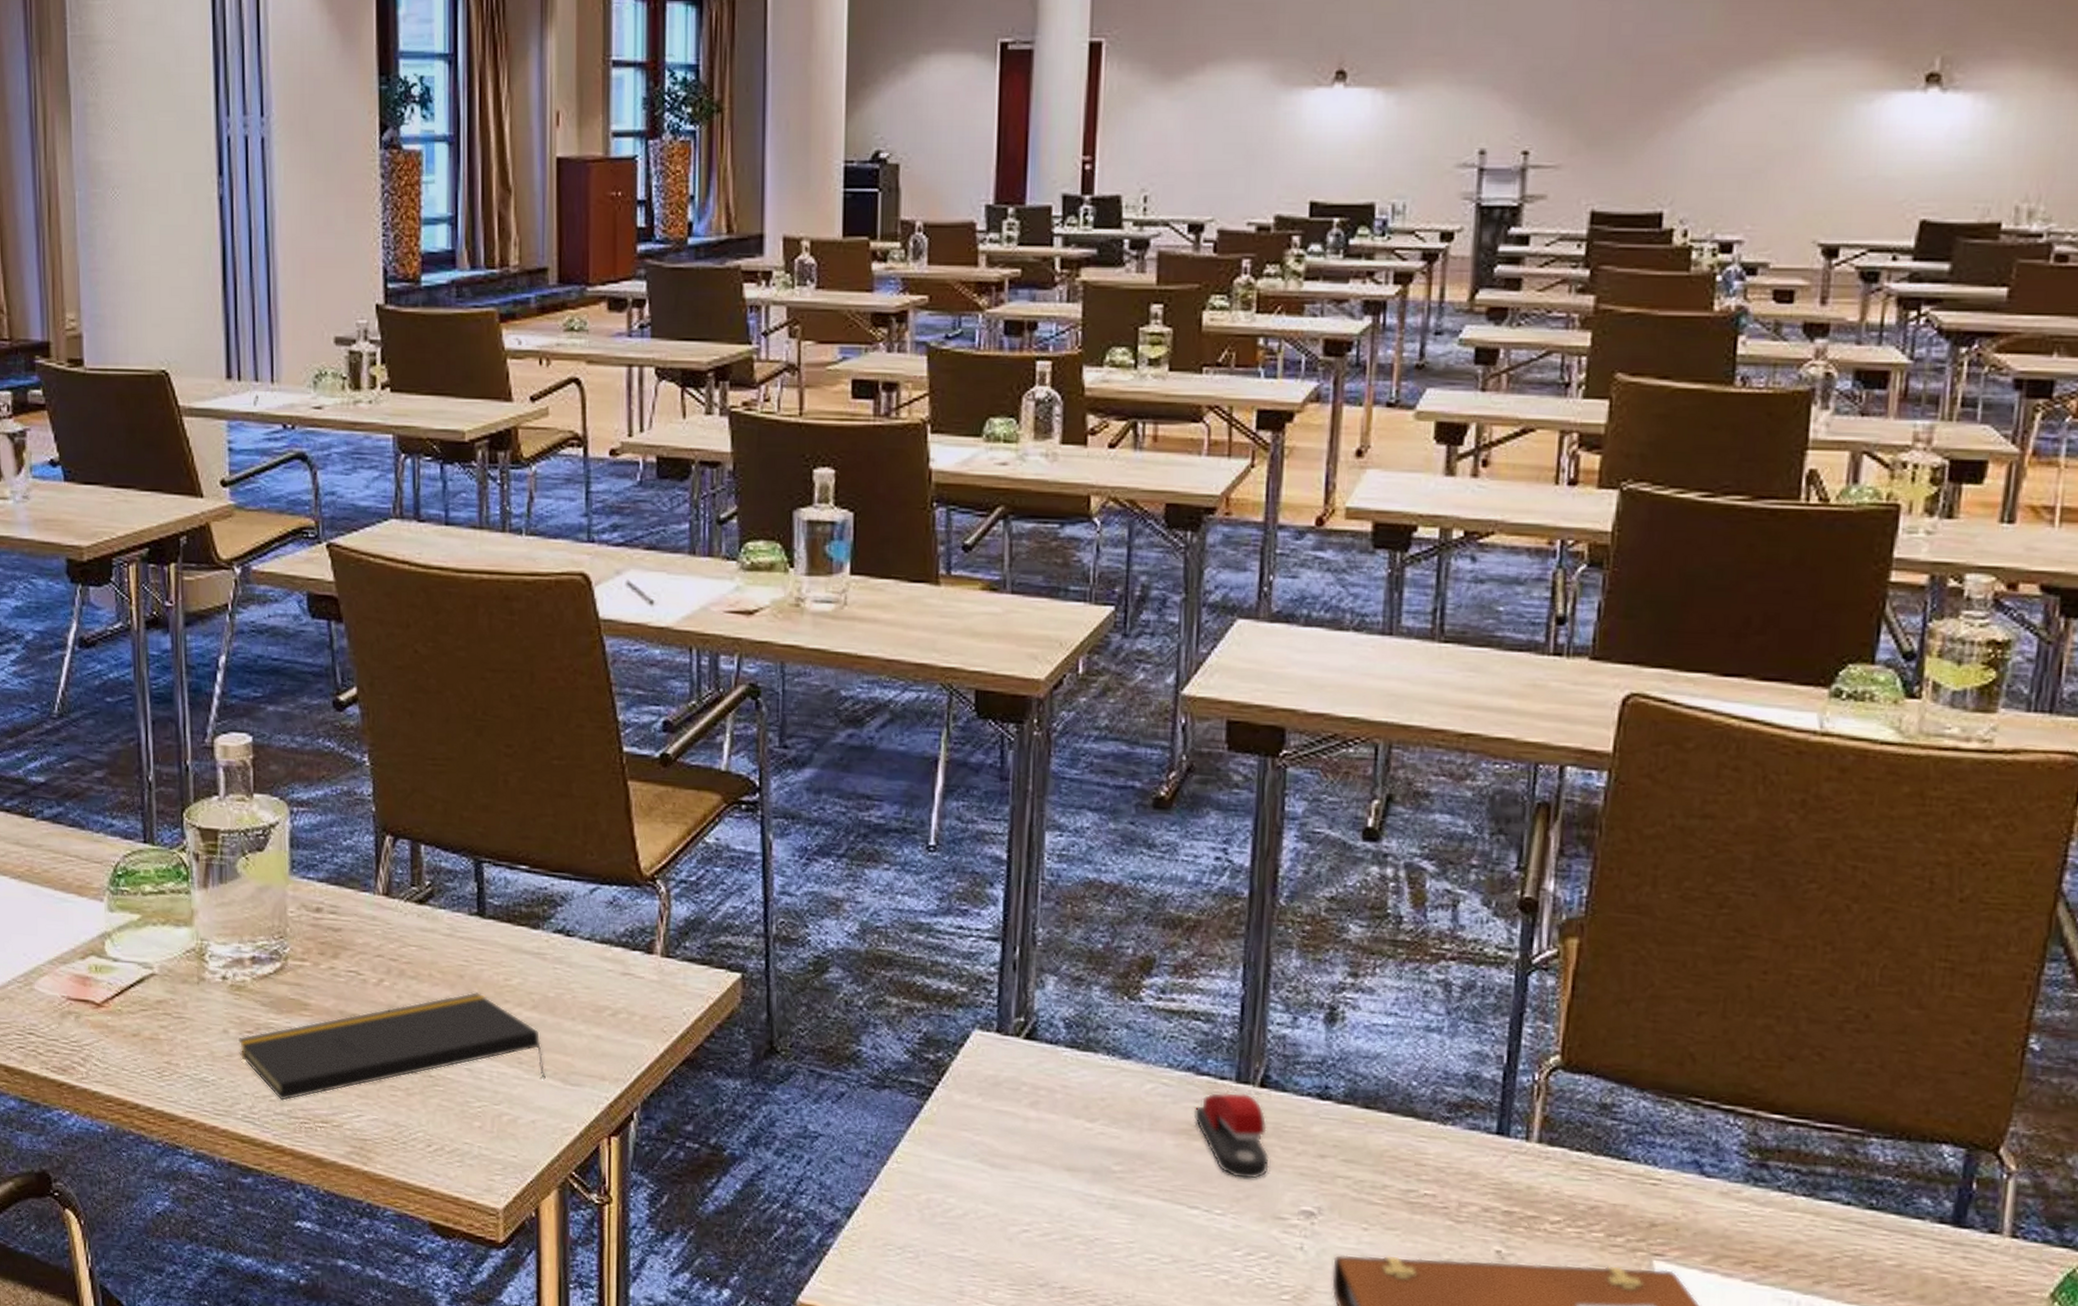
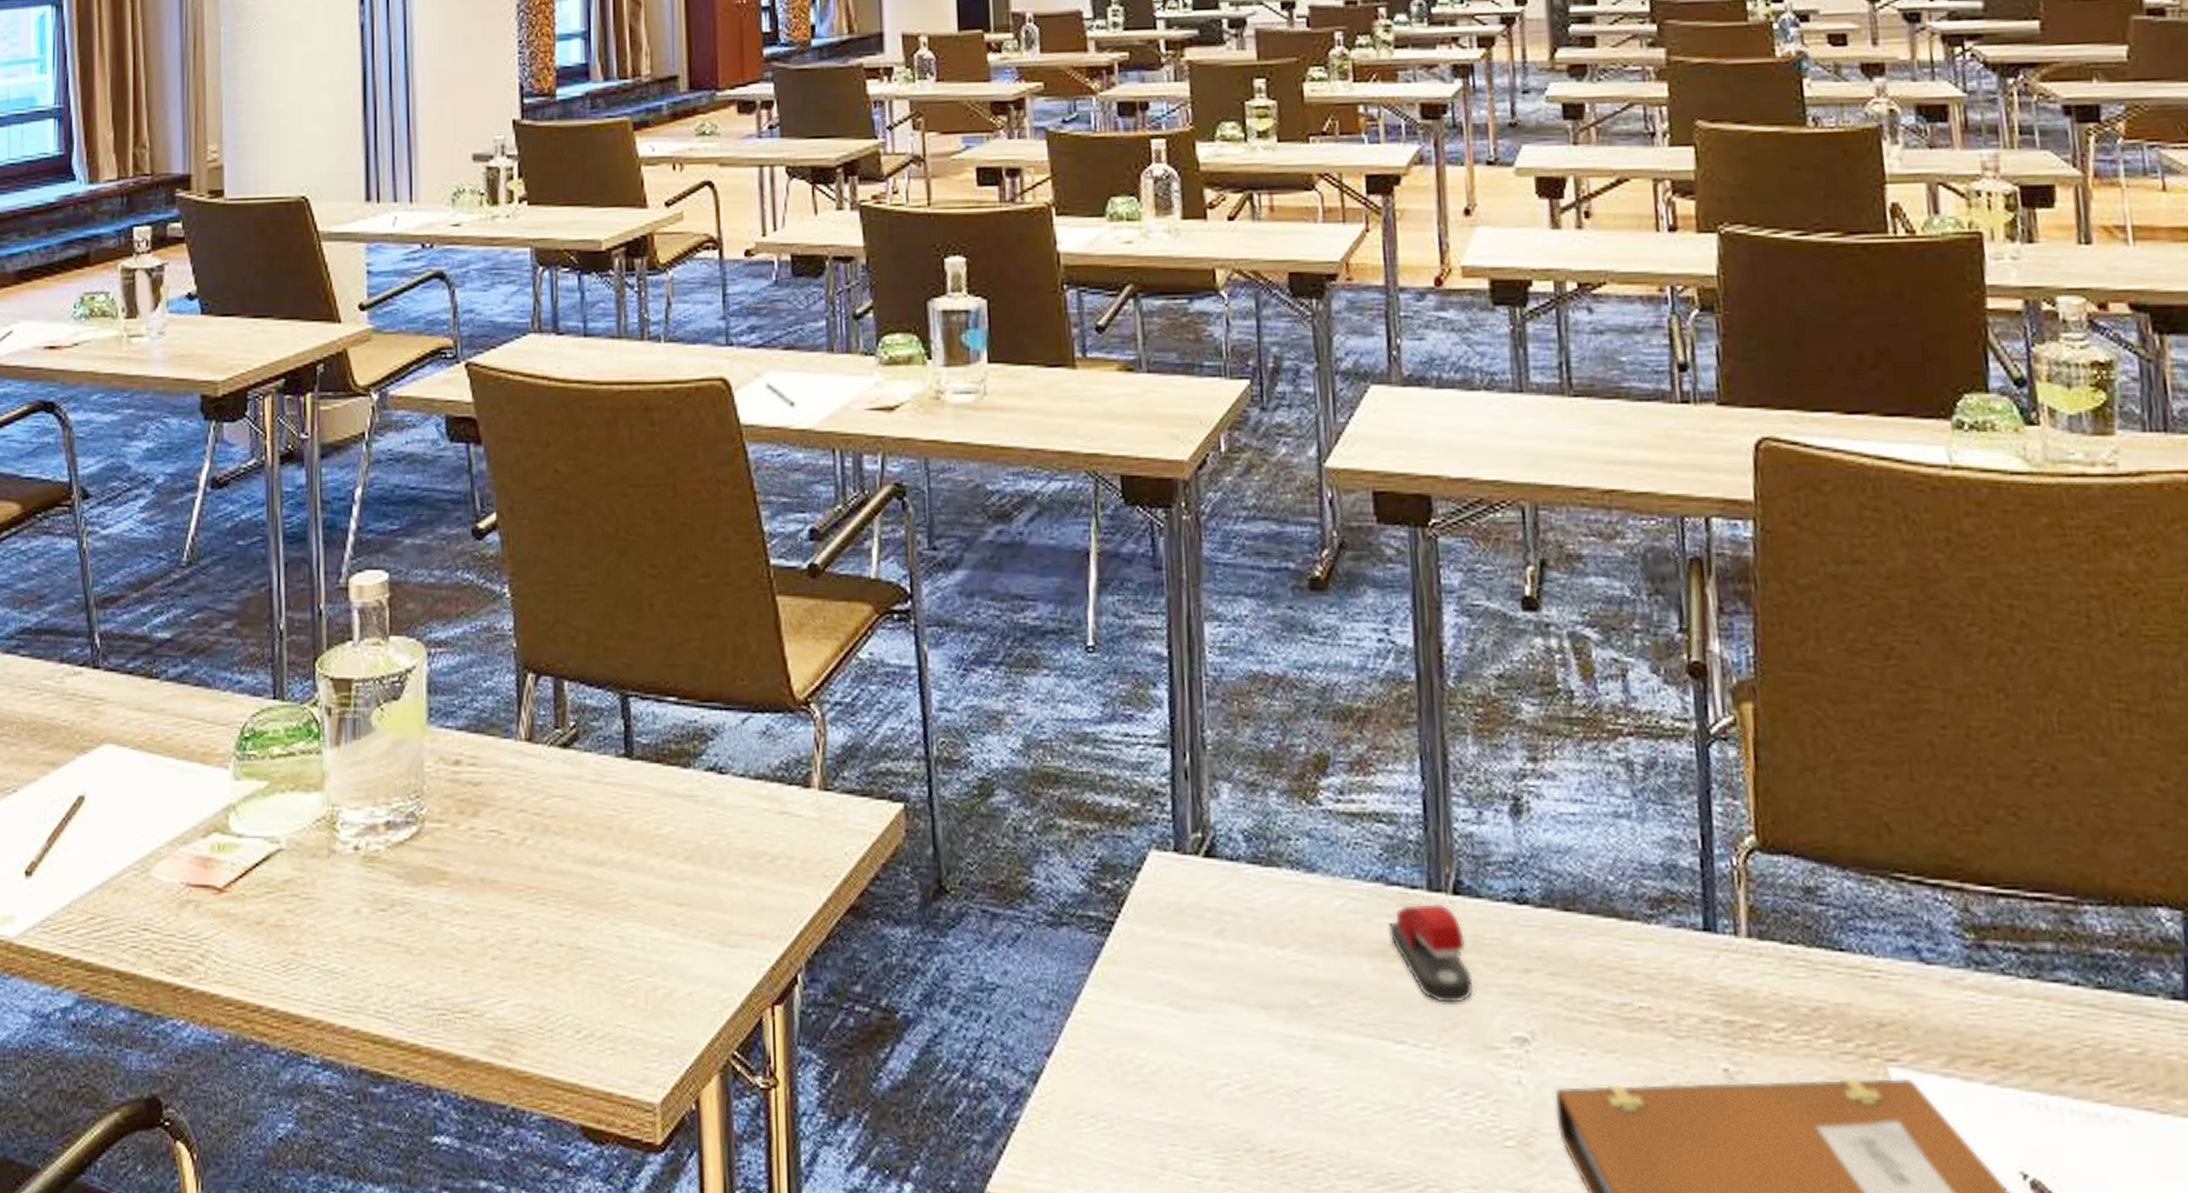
notepad: present [239,992,546,1102] -> none [371,846,702,991]

